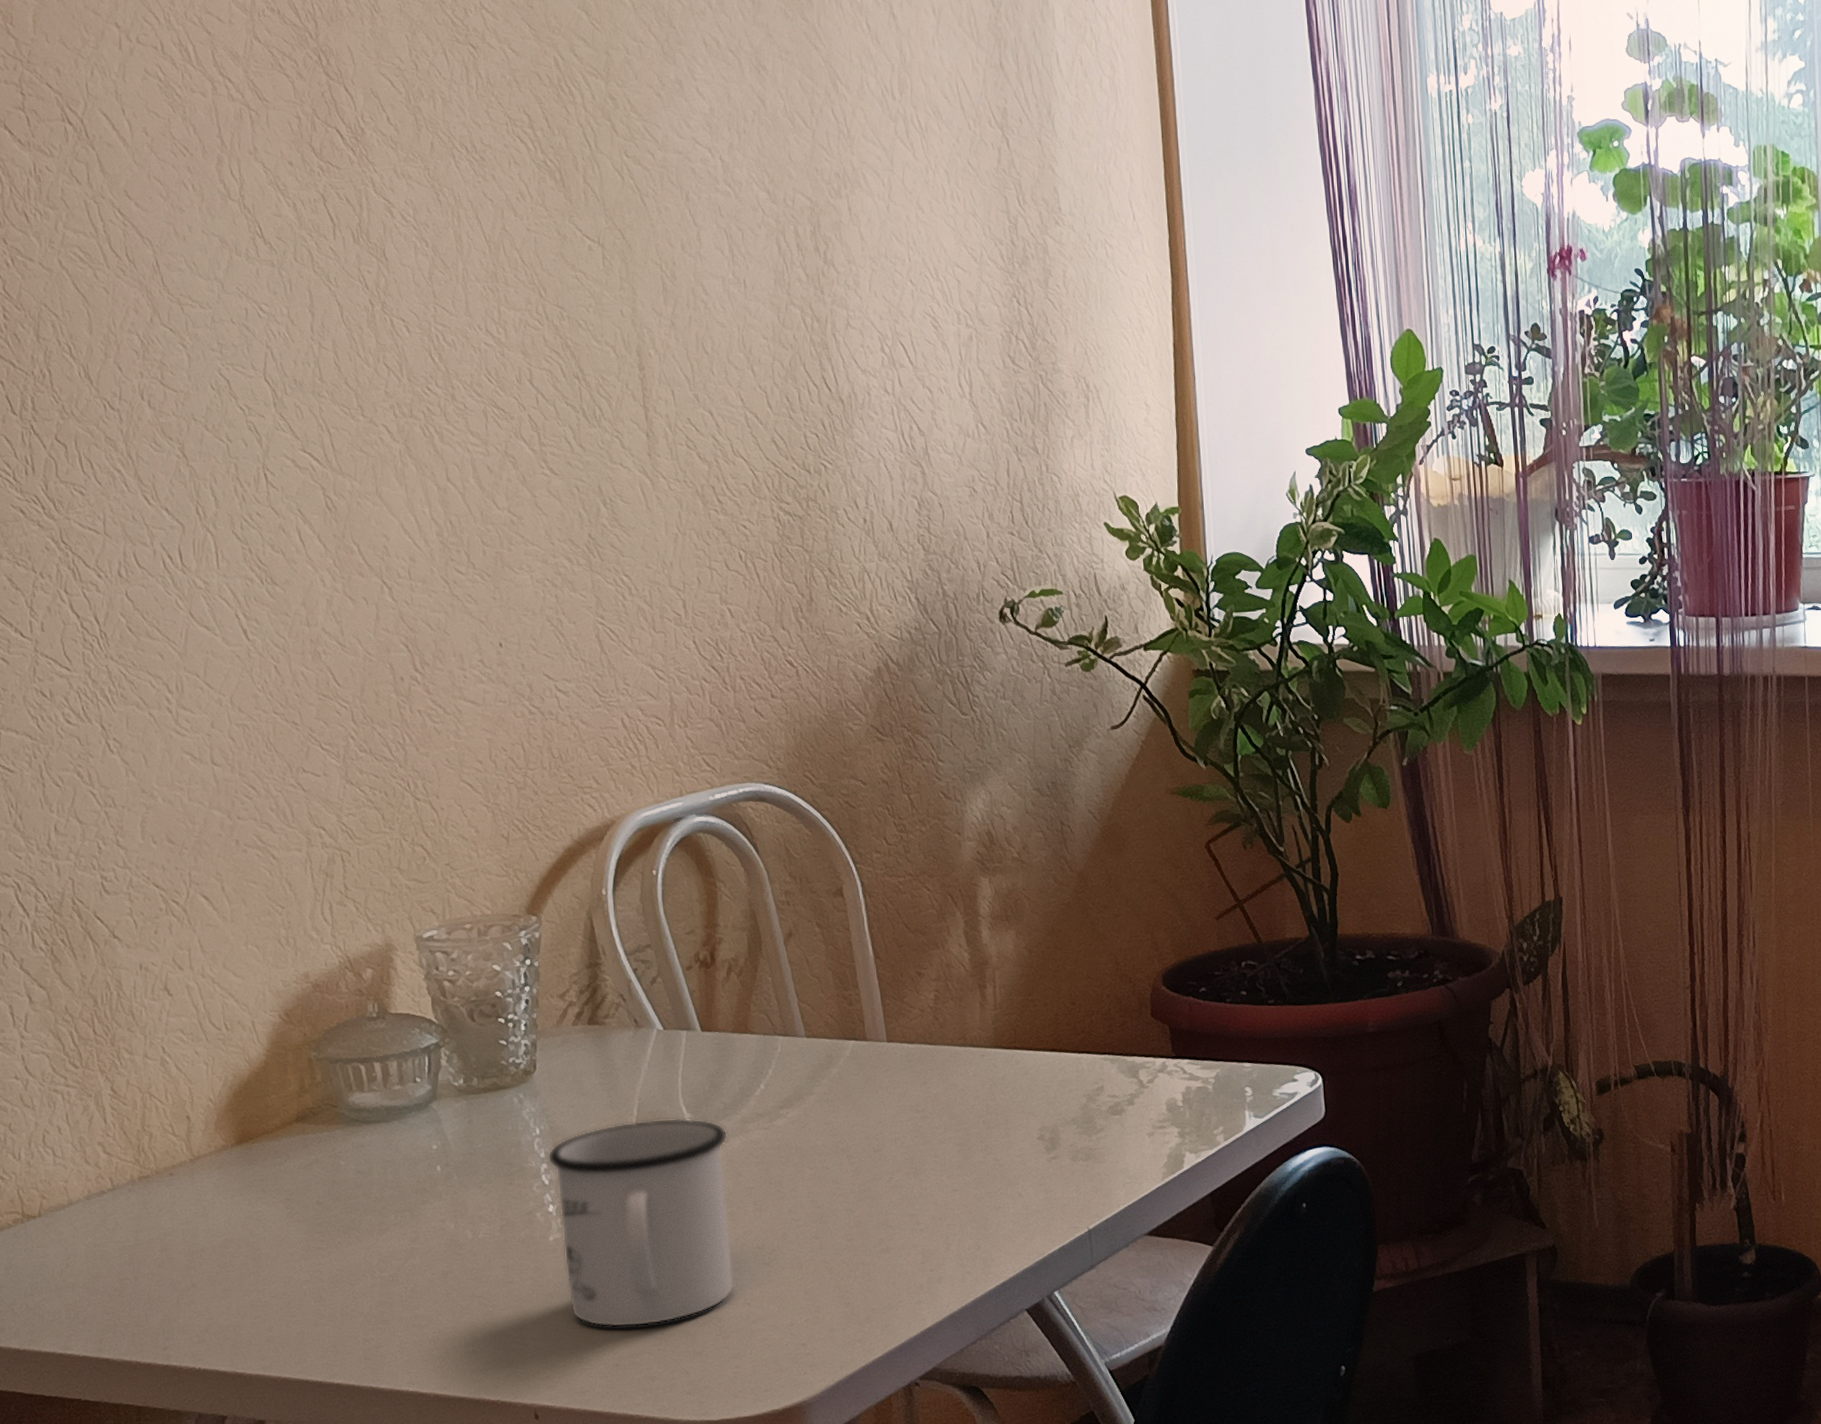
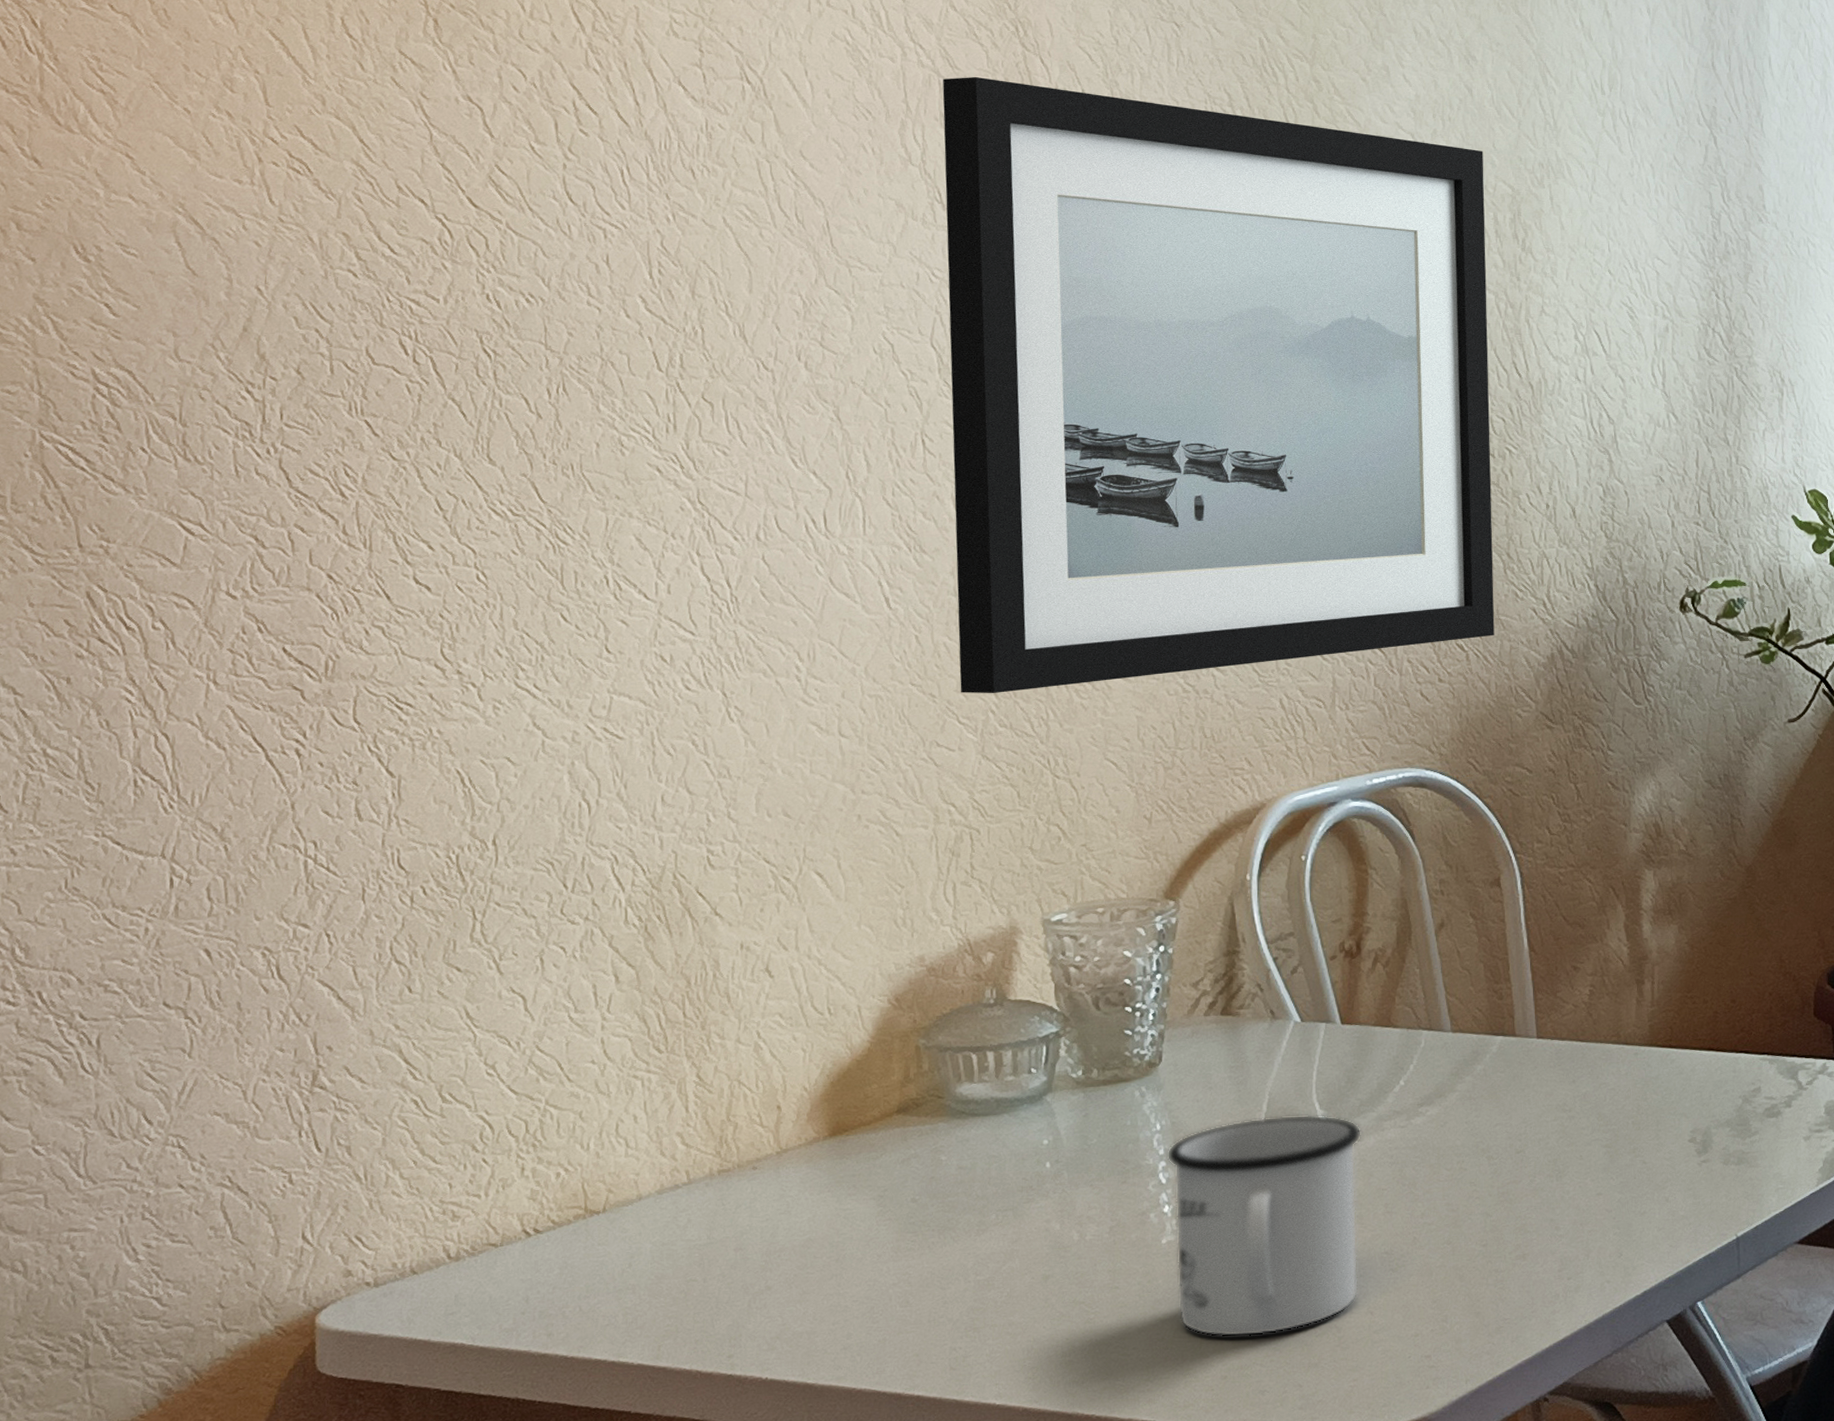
wall art: none [253,109,822,721] -> present [942,77,1495,694]

